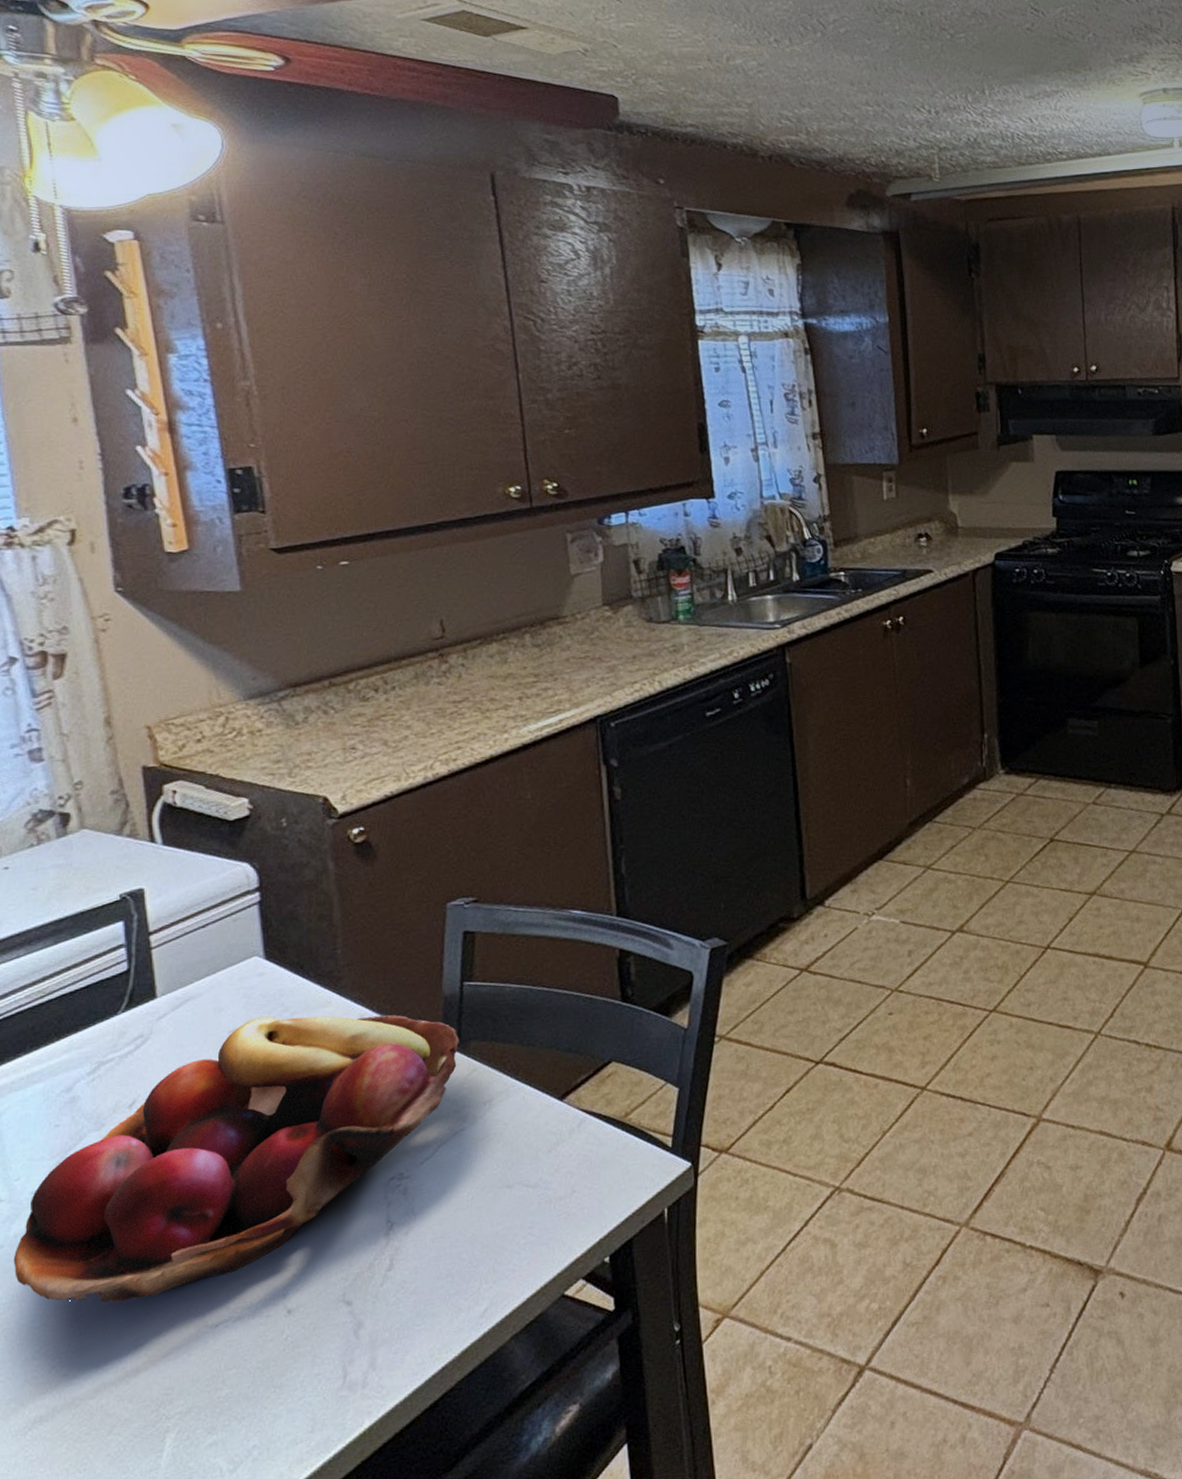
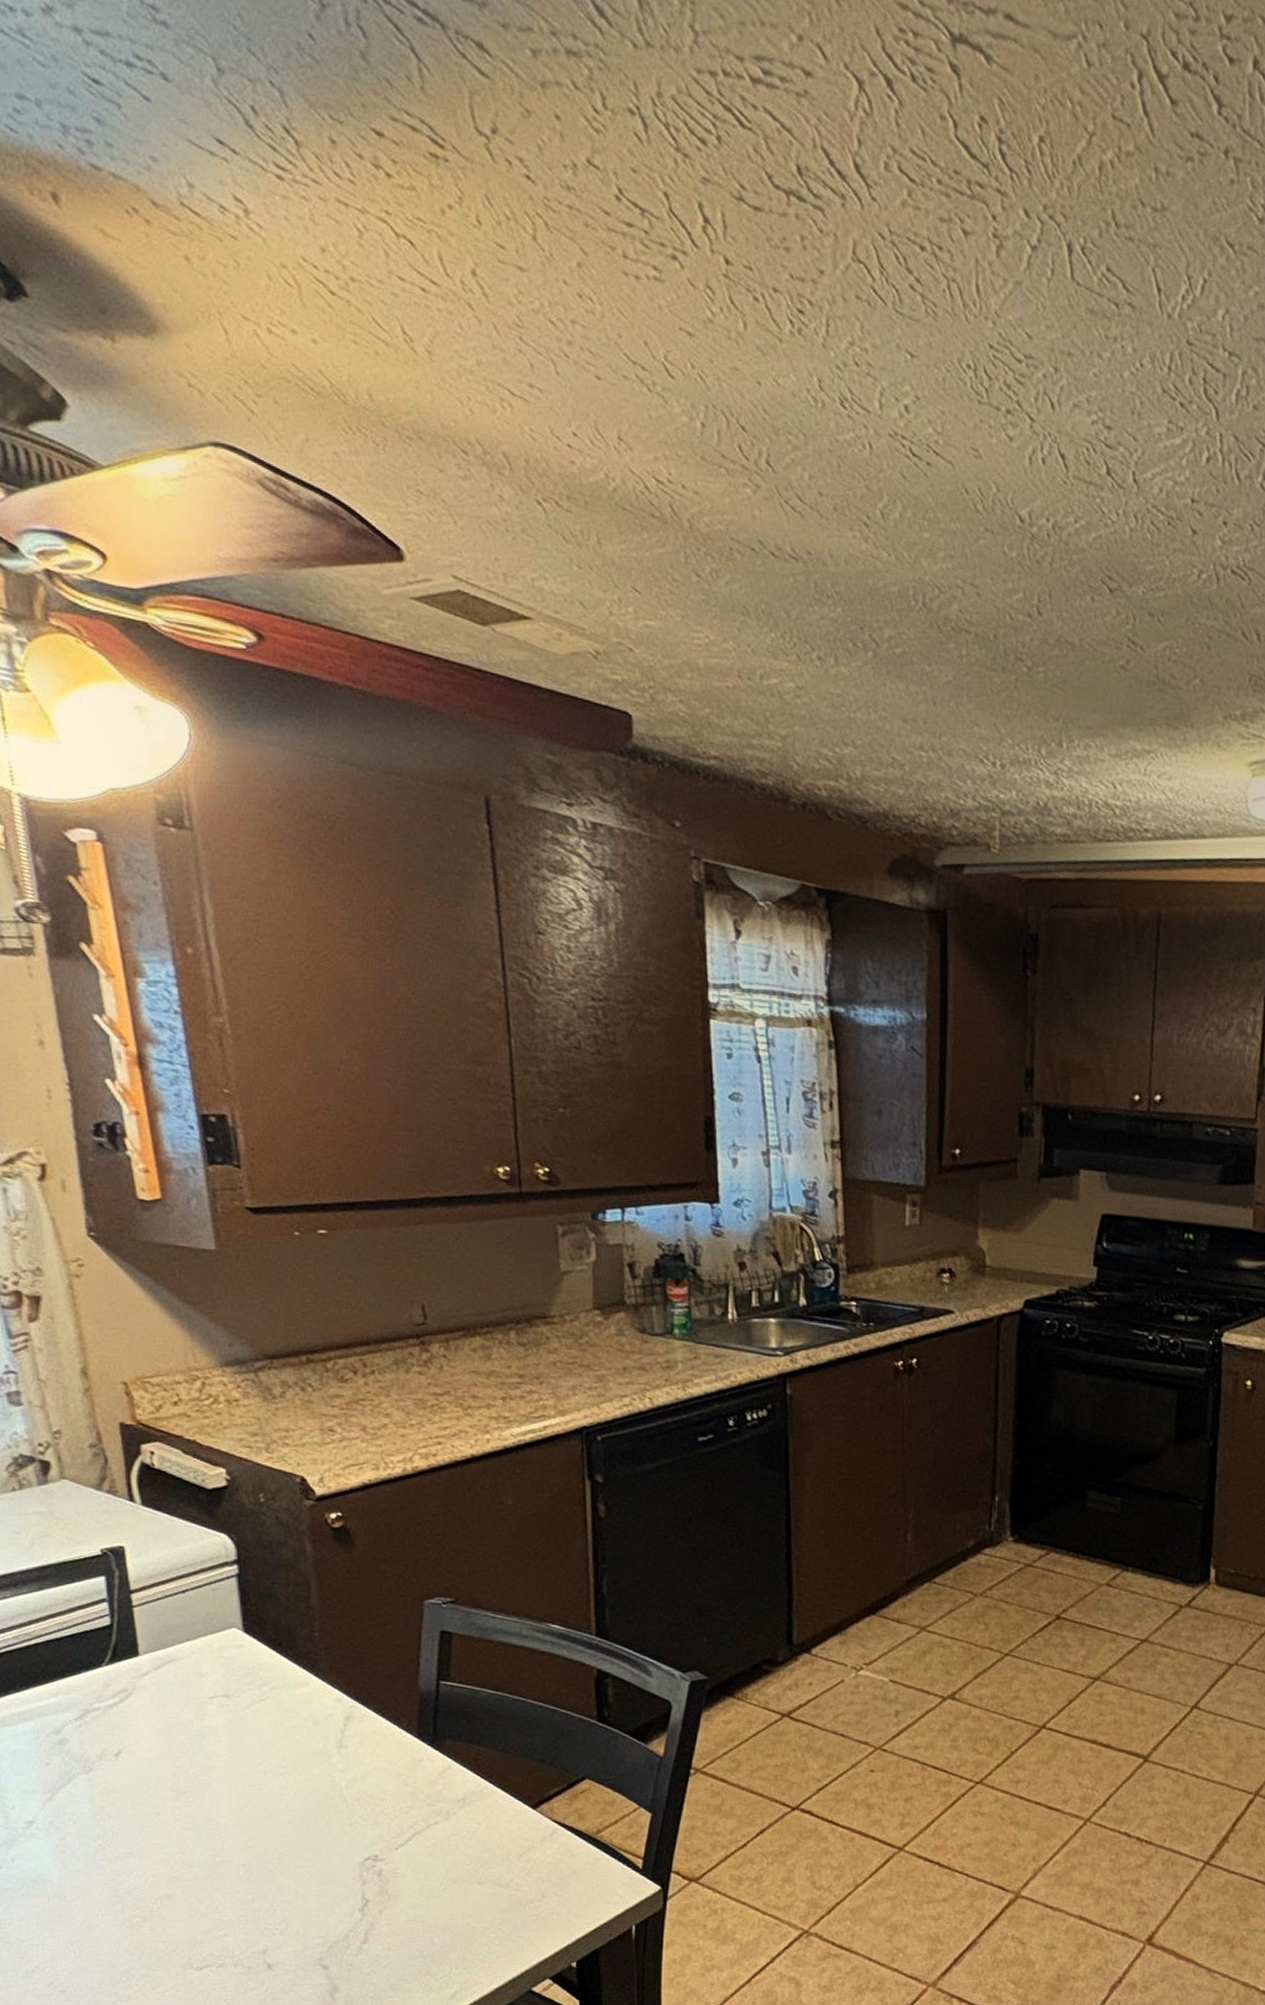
fruit basket: present [13,1014,459,1302] -> none [11,1687,434,1934]

